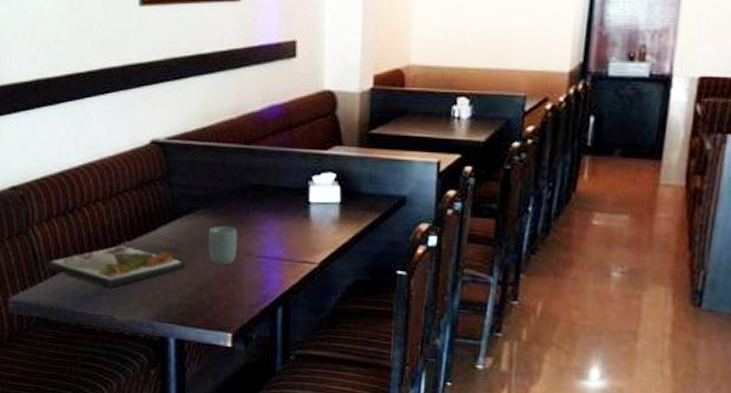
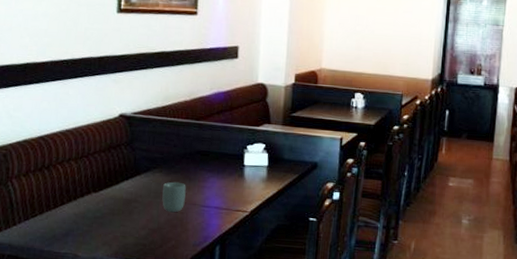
dinner plate: present [47,245,186,288] -> none [22,196,143,230]

